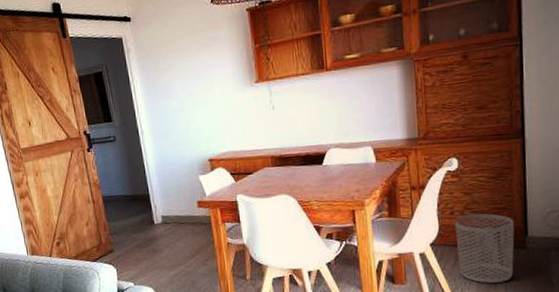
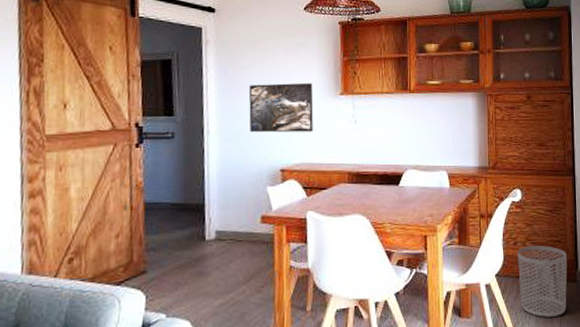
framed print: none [170,75,234,129] -> present [248,82,314,133]

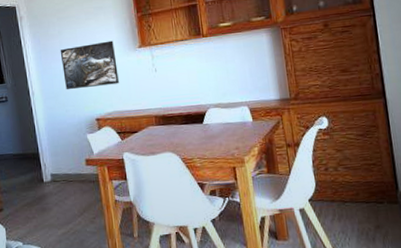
waste bin: present [517,246,567,317] -> none [330,169,389,238]

